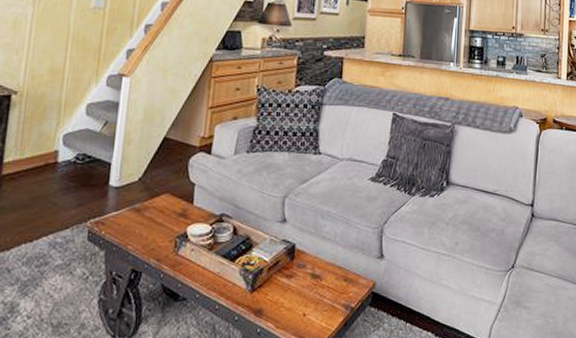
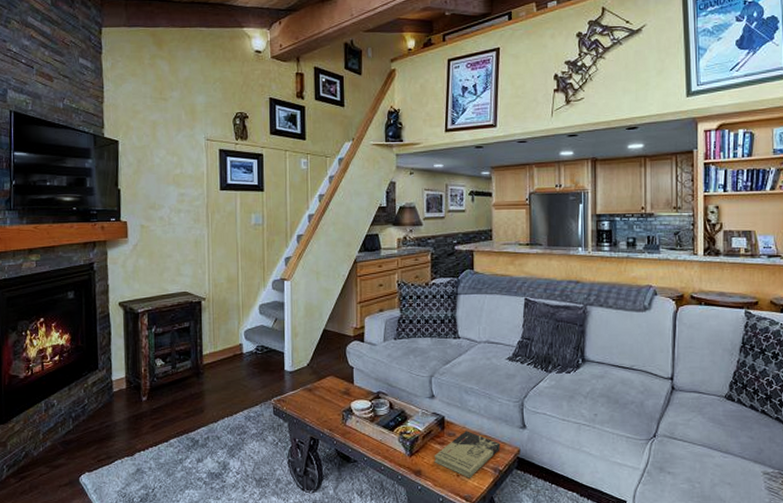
book: none [278,261,355,318] -> present [434,431,501,478]

